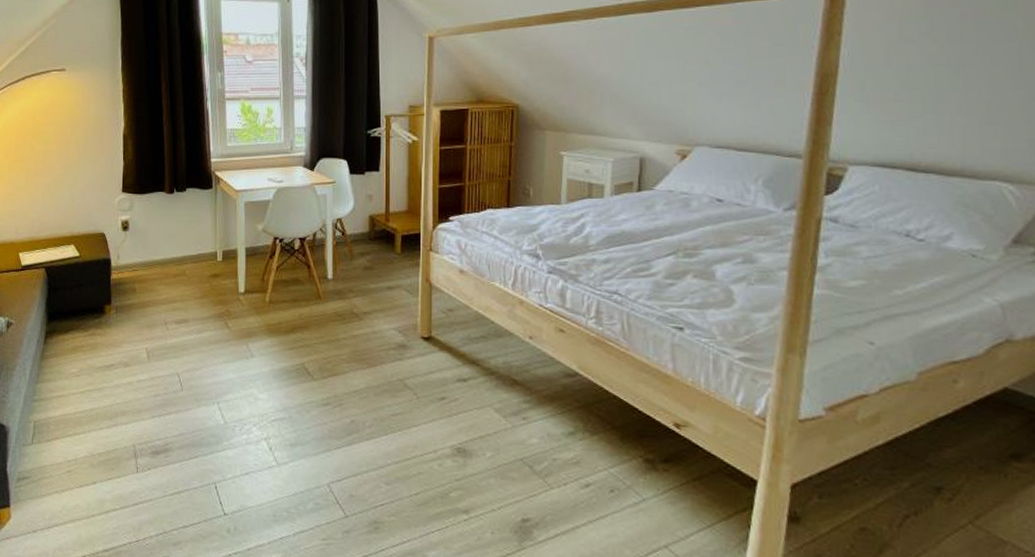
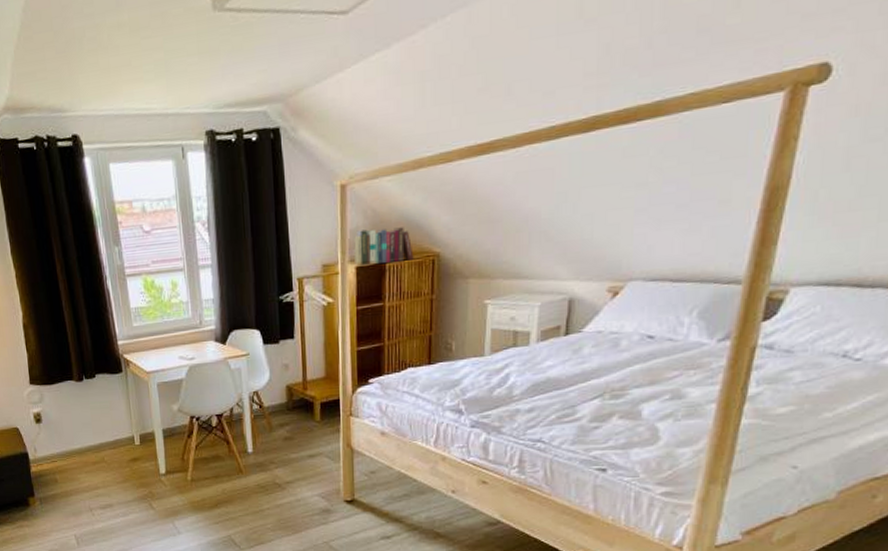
books: none [439,78,494,110] -> present [354,227,414,267]

